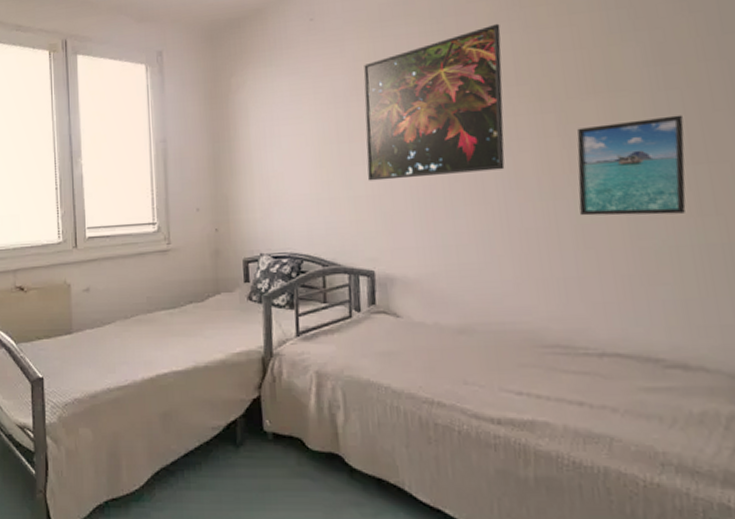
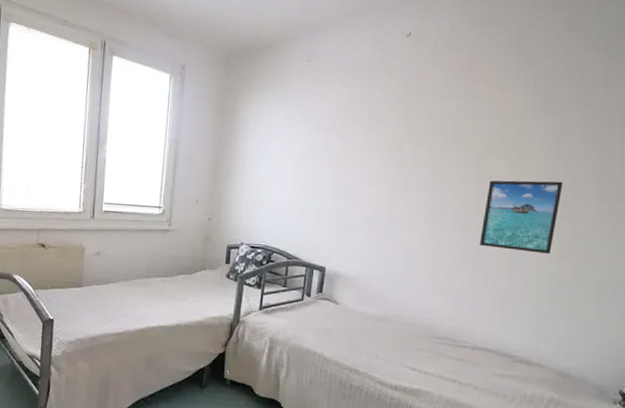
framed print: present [363,23,505,181] -> none [332,89,450,204]

